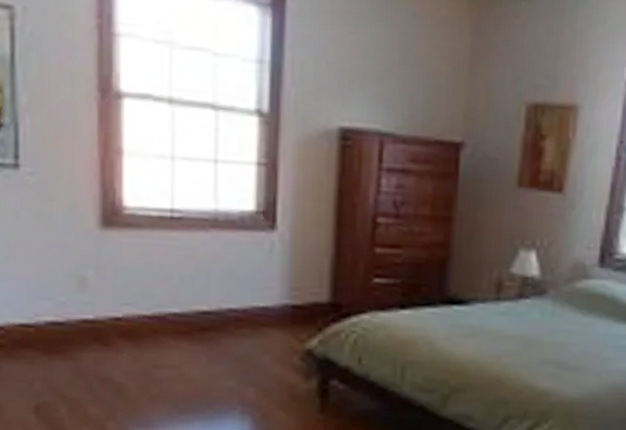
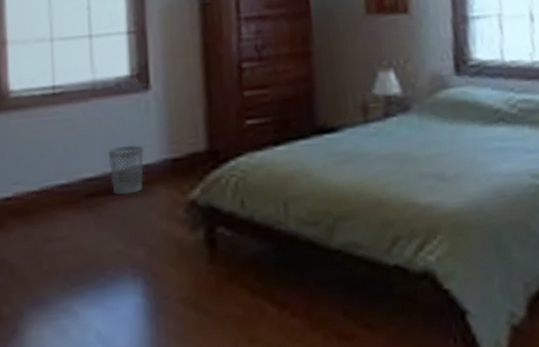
wastebasket: none [225,283,263,334] -> present [107,144,144,195]

